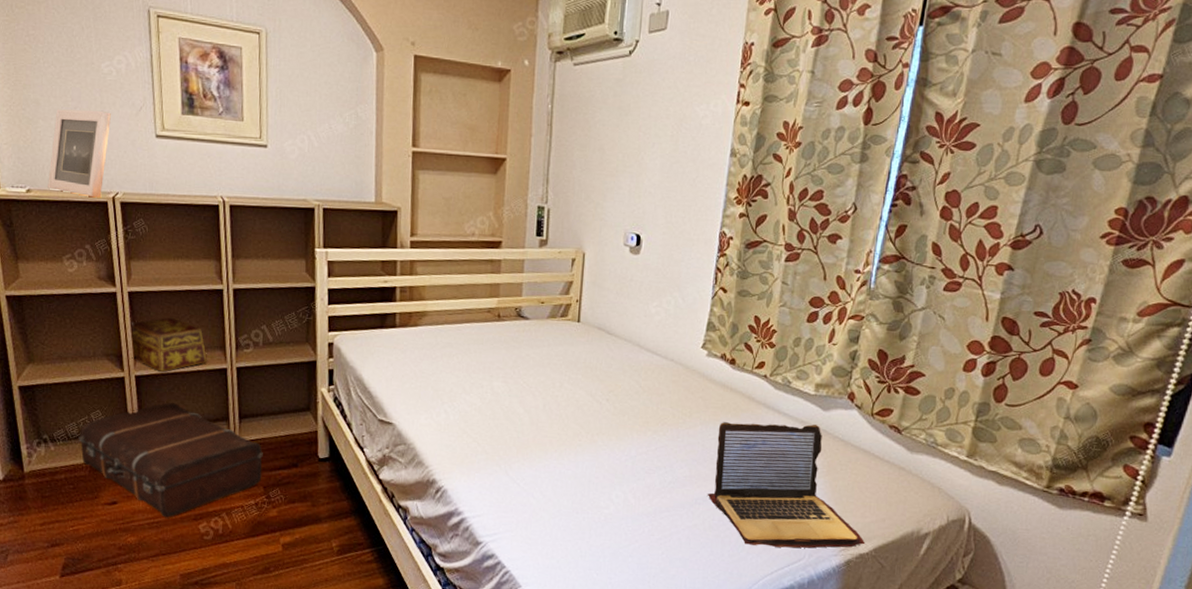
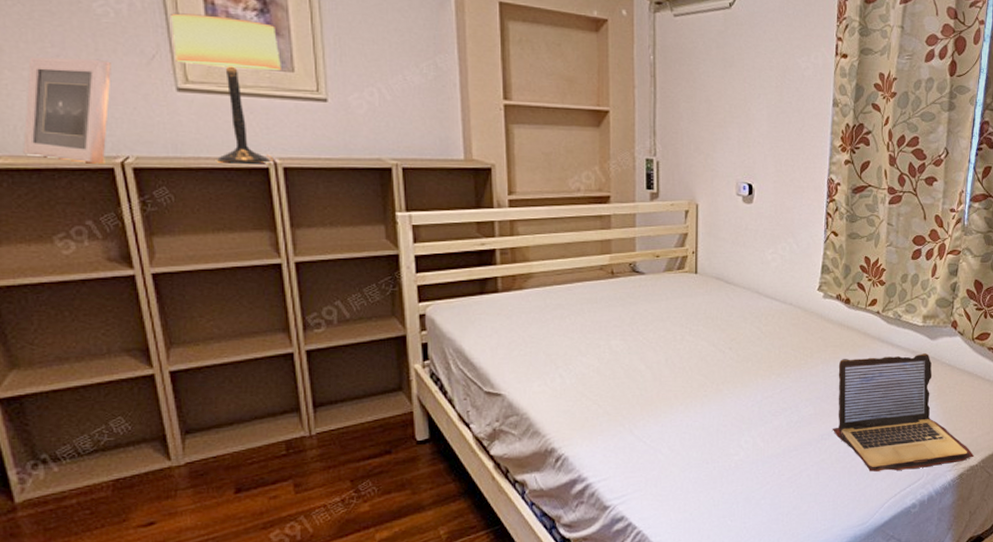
suitcase: present [78,403,263,518] -> none [93,398,348,532]
decorative box: present [129,317,208,372] -> none [157,299,268,364]
table lamp: none [155,71,234,201] -> present [171,13,281,164]

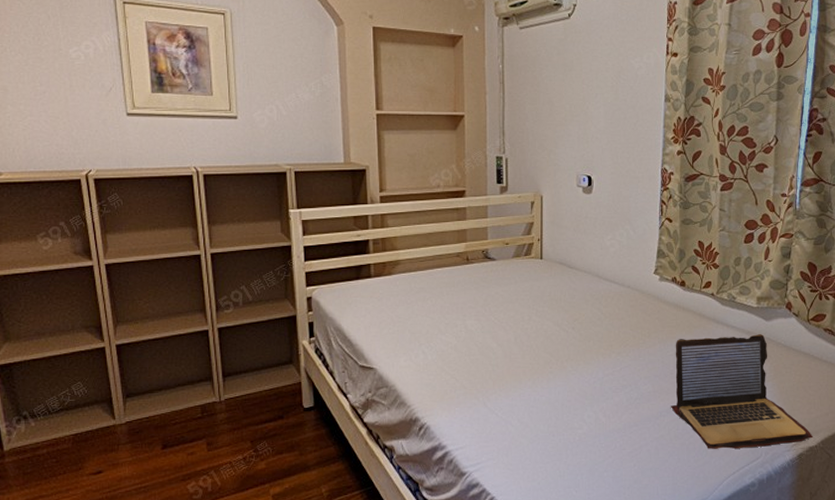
picture frame: present [23,57,111,164] -> none [19,93,81,176]
table lamp: present [171,13,281,164] -> none [124,53,203,172]

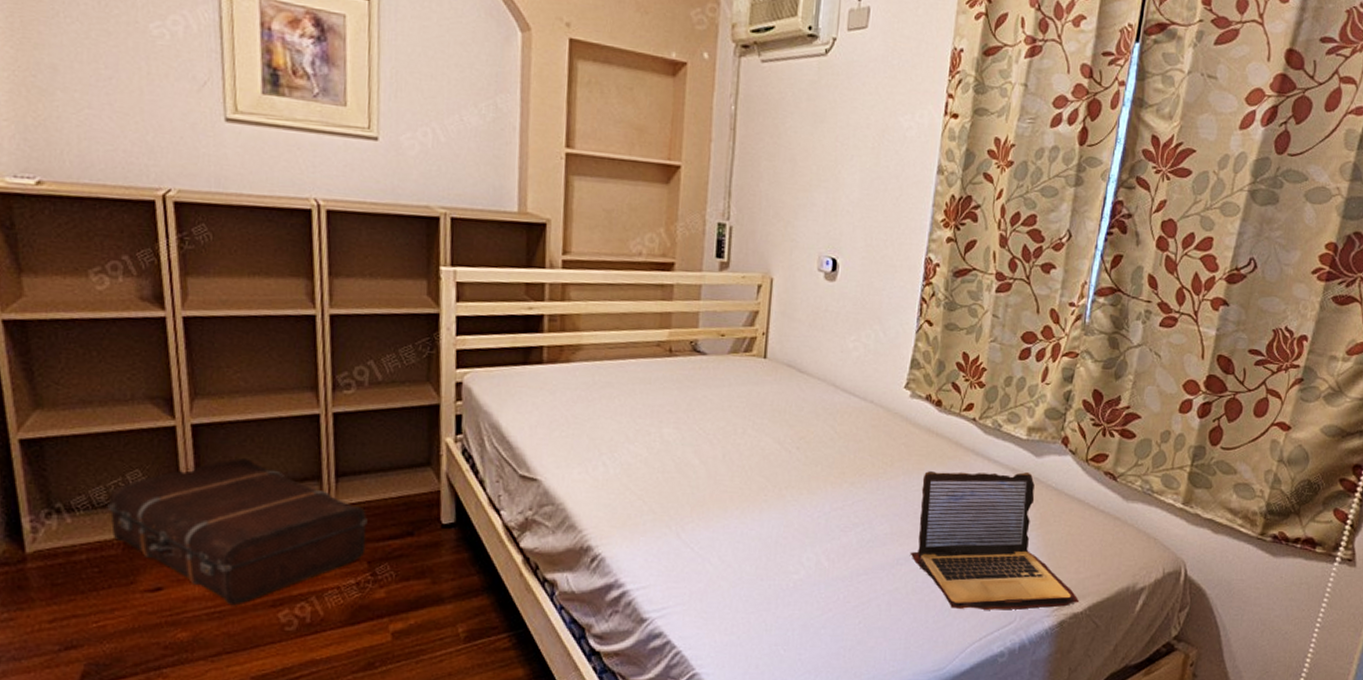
suitcase: none [60,368,249,482] -> present [107,458,368,606]

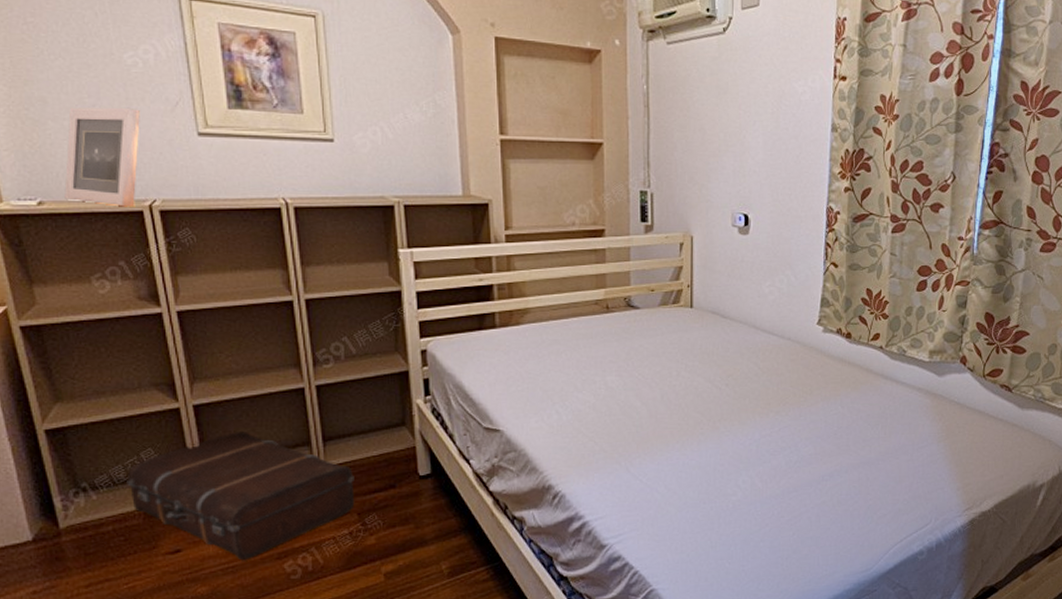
picture frame: none [67,78,162,196] -> present [64,107,140,207]
laptop: present [910,471,1080,610] -> none [833,391,987,516]

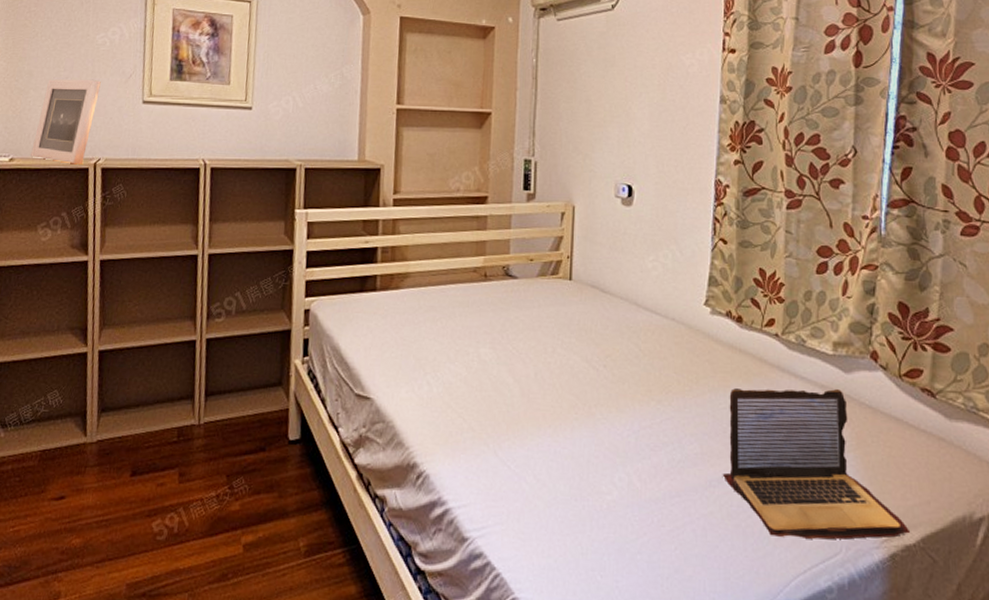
suitcase: present [126,432,355,561] -> none [31,380,229,515]
laptop: none [833,391,987,516] -> present [722,388,911,540]

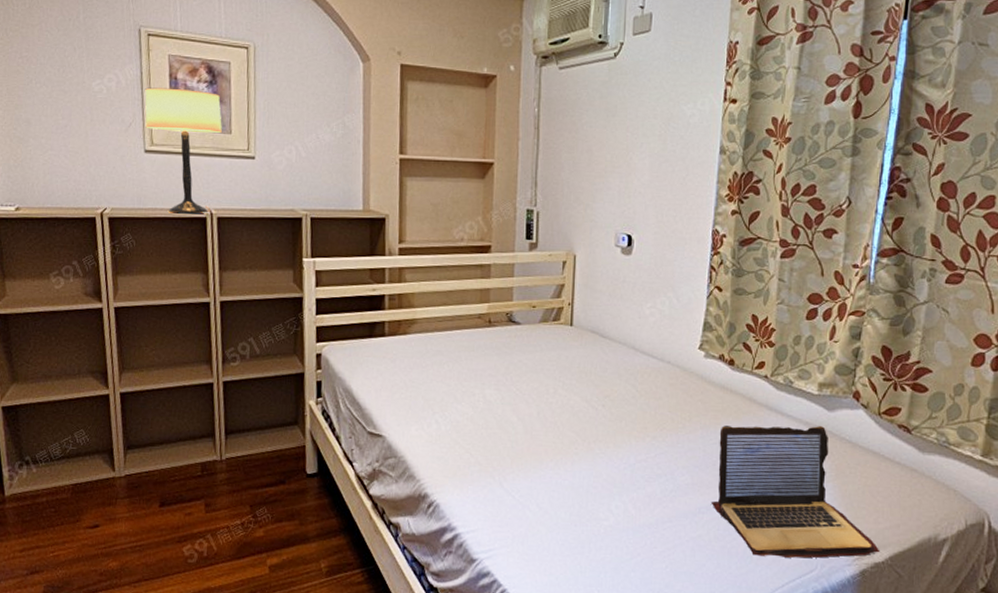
picture frame: present [31,79,101,165] -> none [36,127,101,214]
table lamp: none [145,40,221,165] -> present [145,87,222,214]

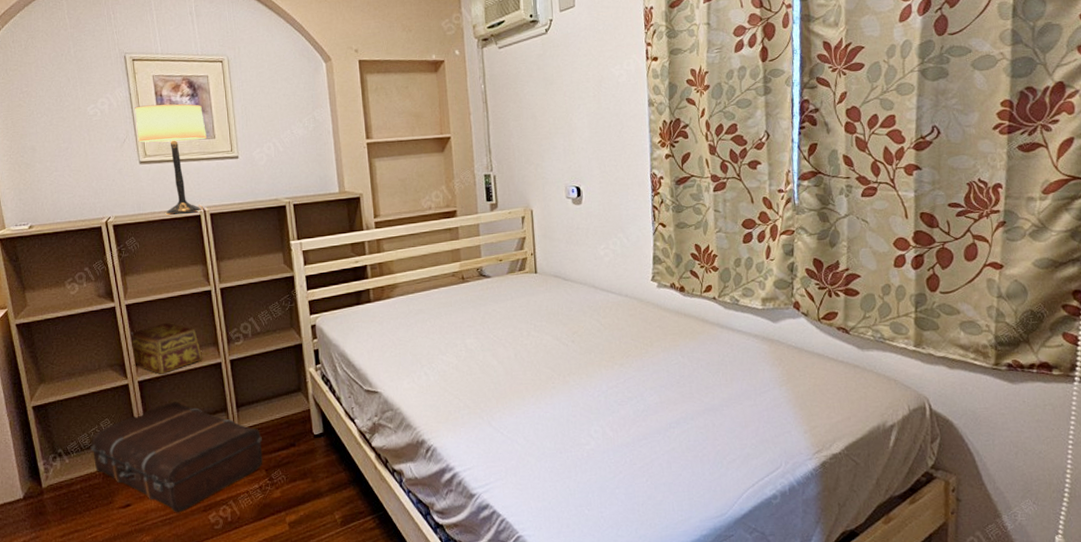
suitcase: none [61,420,250,541] -> present [90,402,263,513]
decorative box: none [115,332,194,388] -> present [129,322,203,374]
laptop: present [710,425,880,558] -> none [679,337,837,461]

